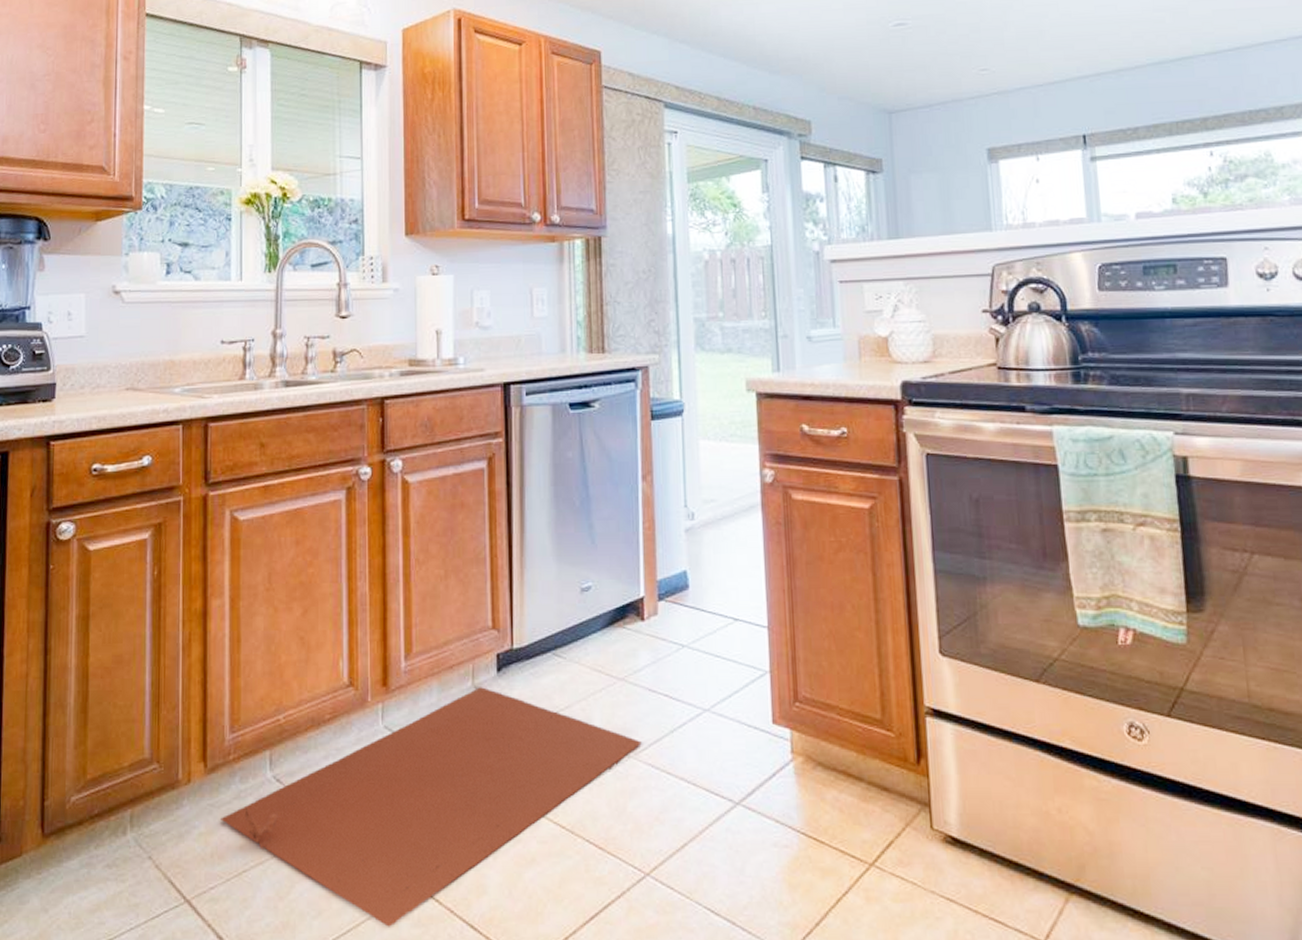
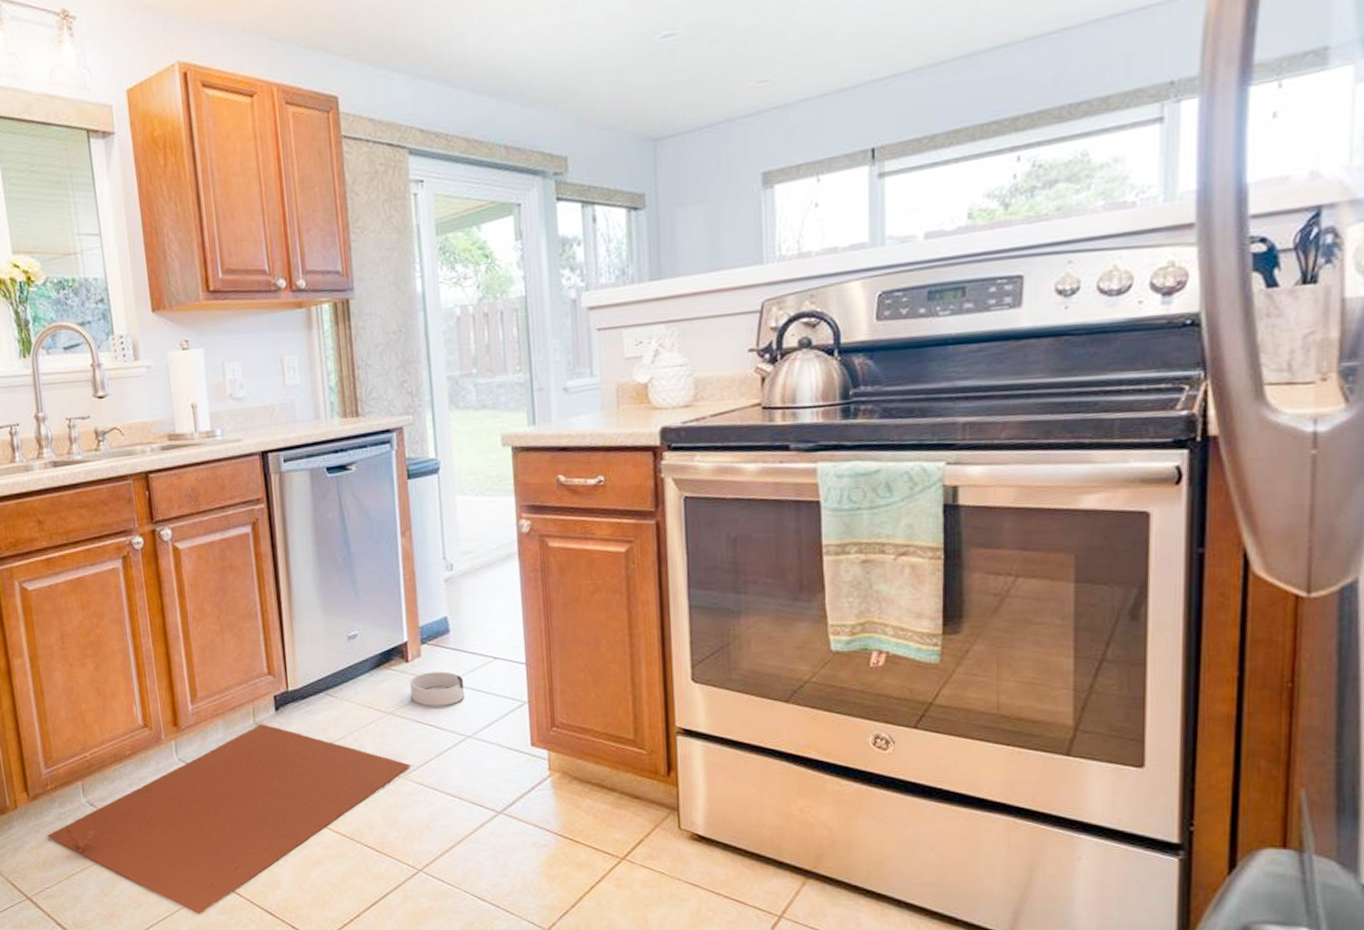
pet bowl: none [645,633,703,674] -> present [410,671,465,707]

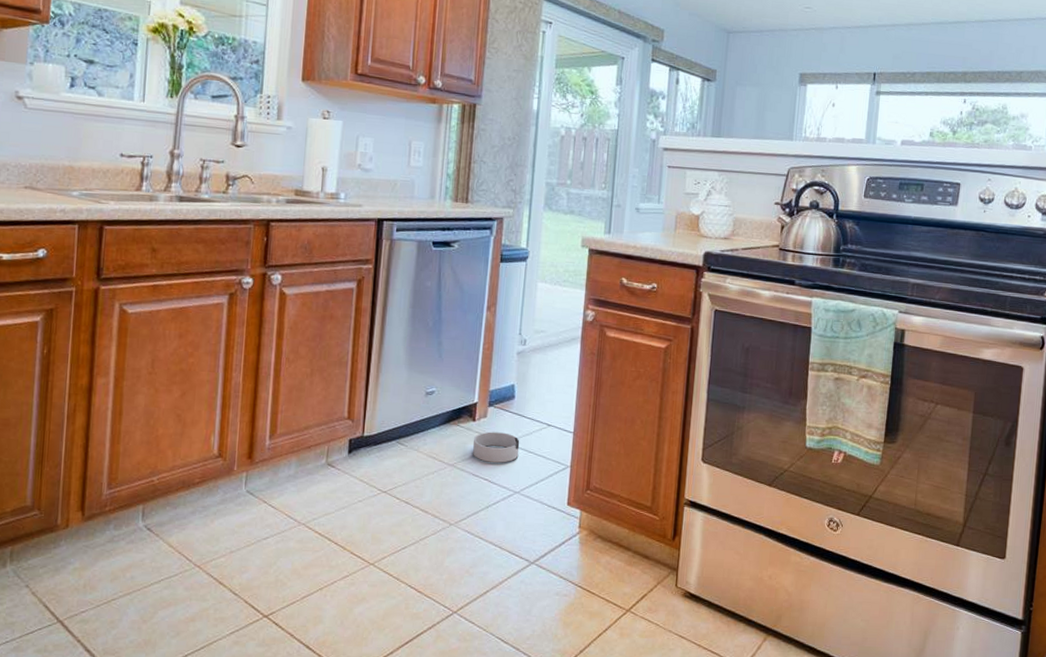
door mat: present [47,724,411,915] -> none [94,464,462,646]

